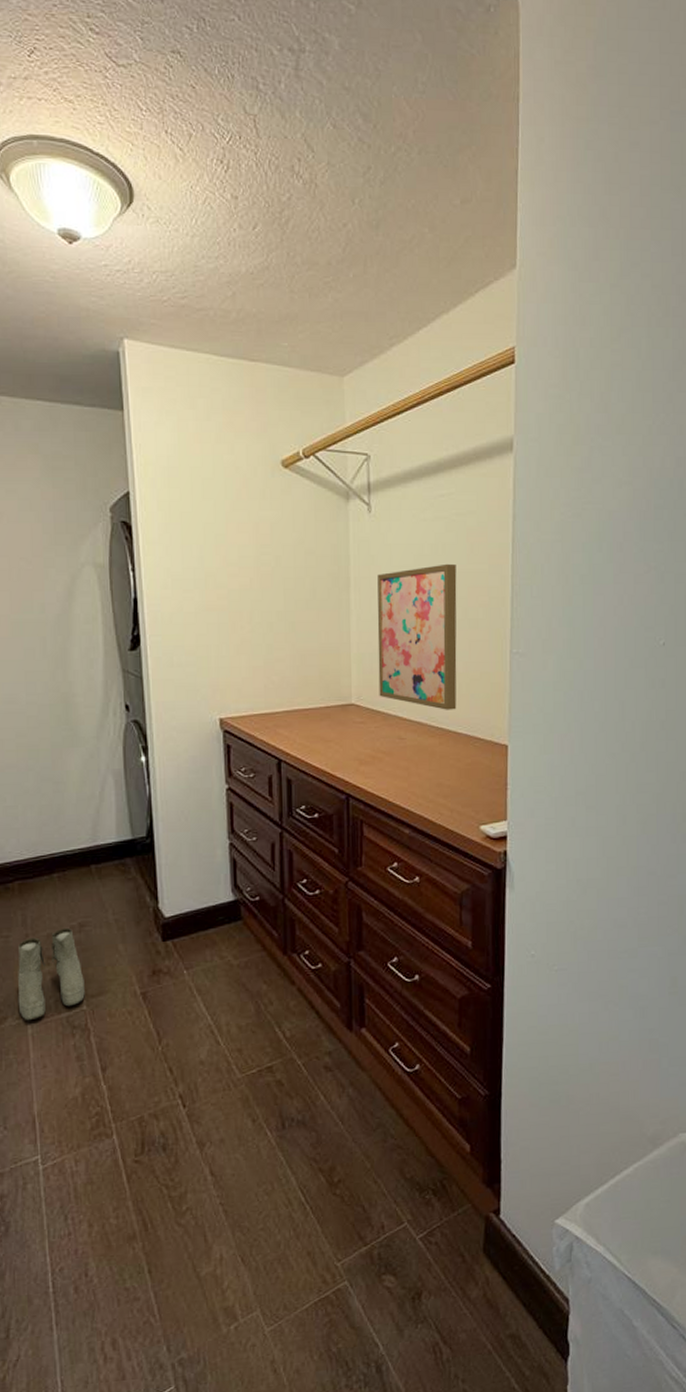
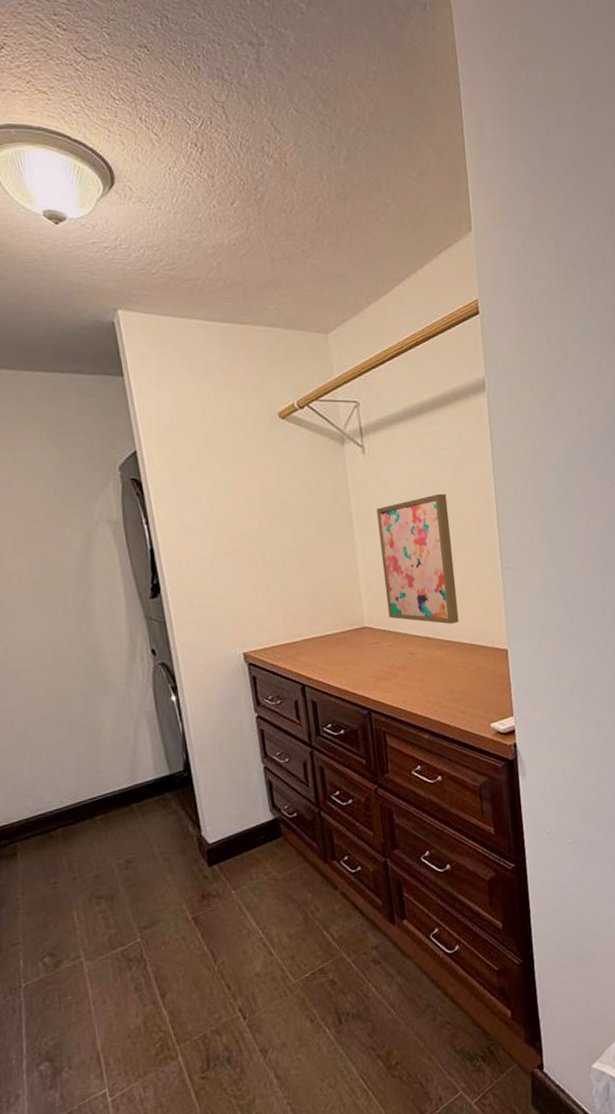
boots: present [18,927,85,1021] -> none [67,866,138,962]

